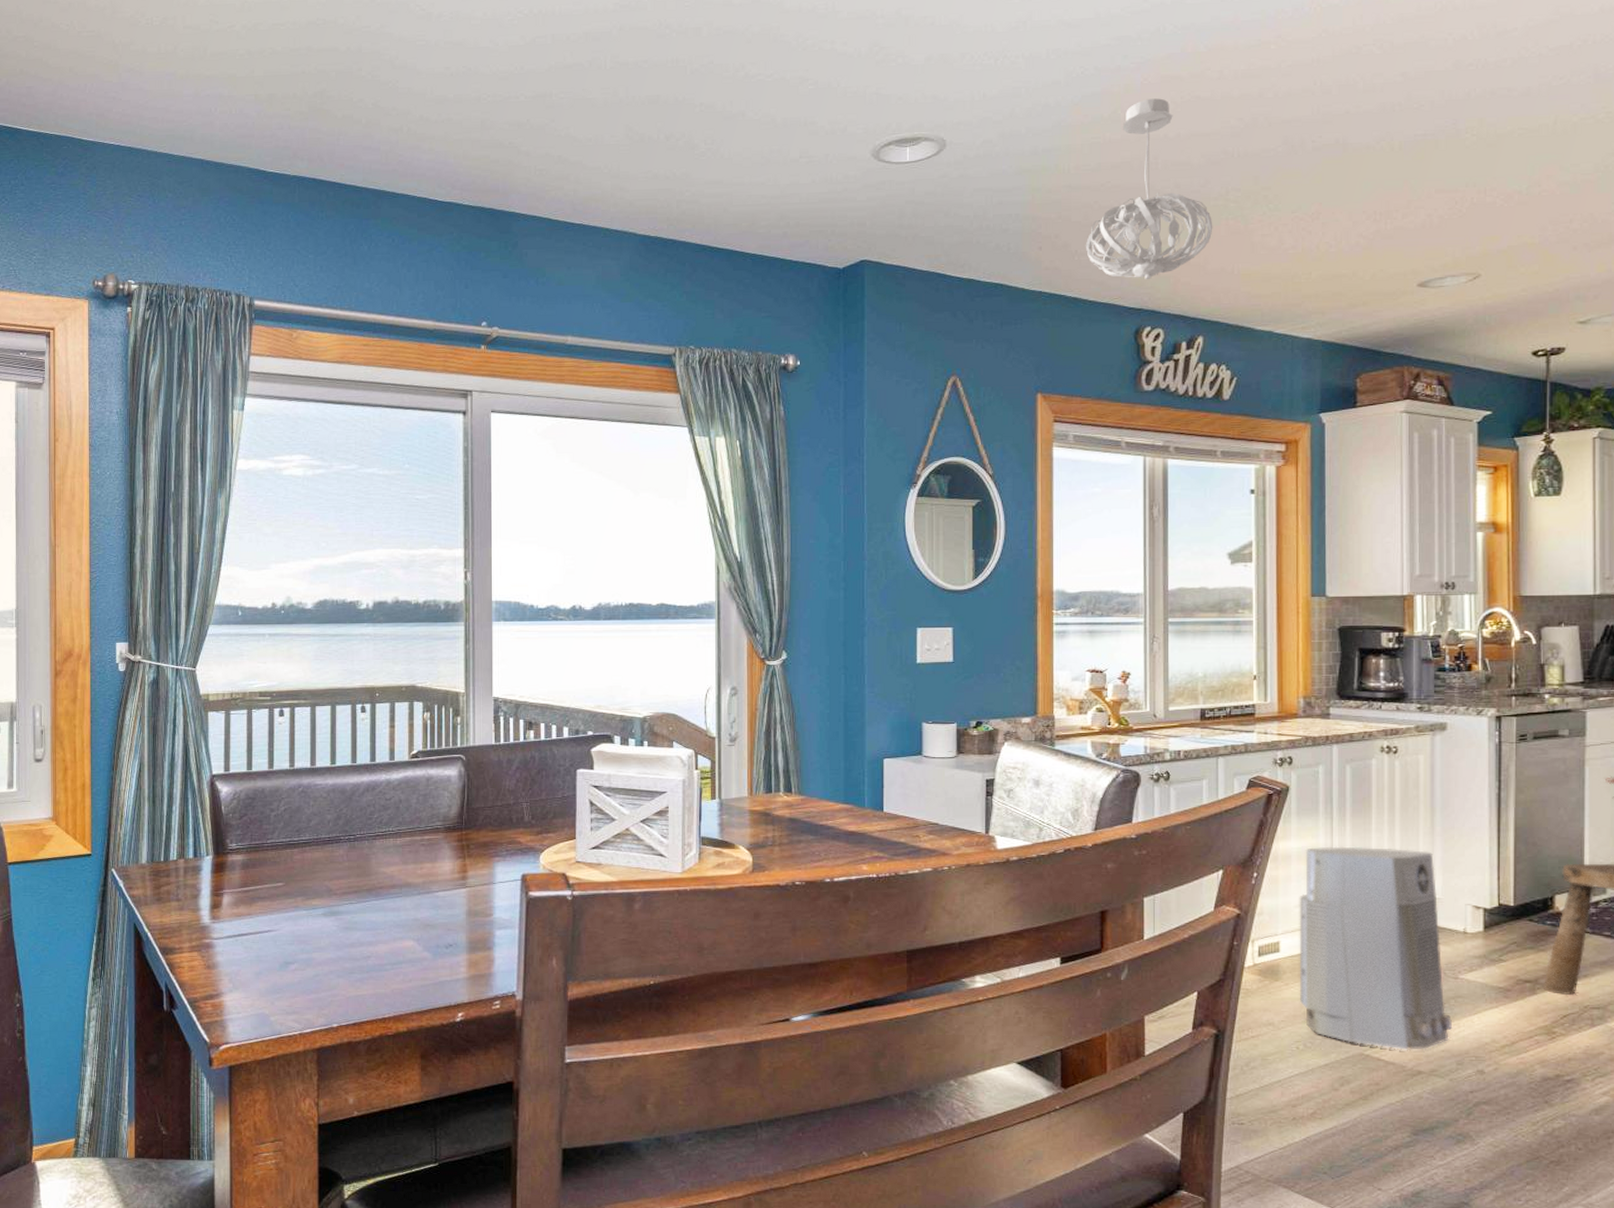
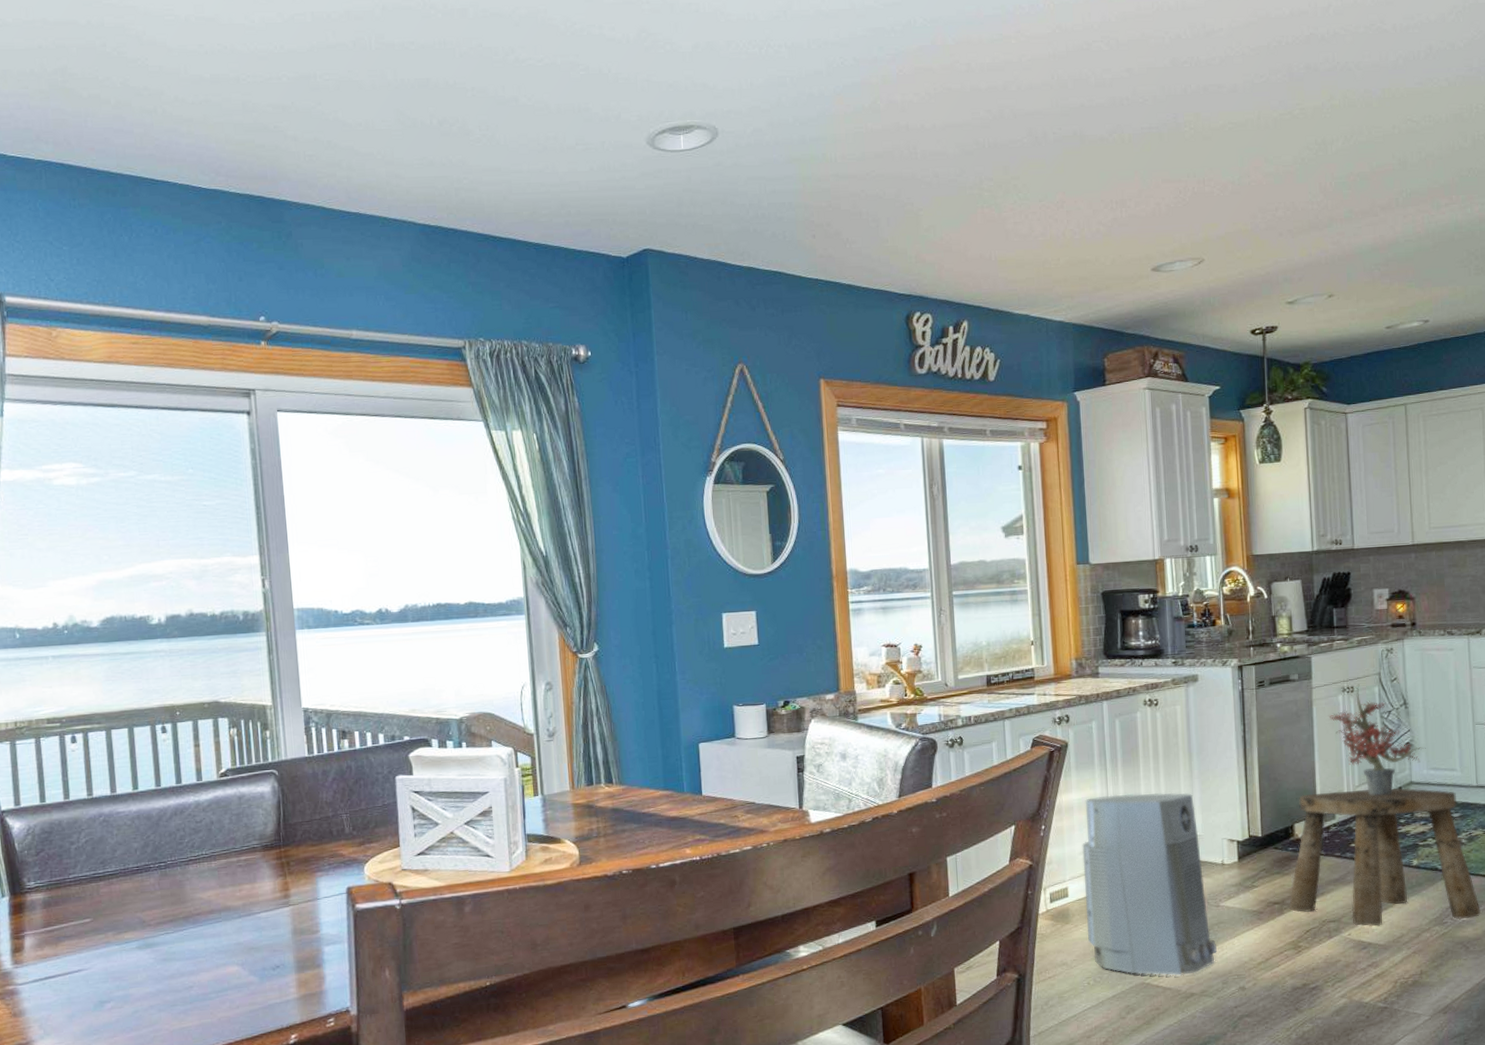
pendant light: present [1085,98,1213,280] -> none [855,89,971,267]

